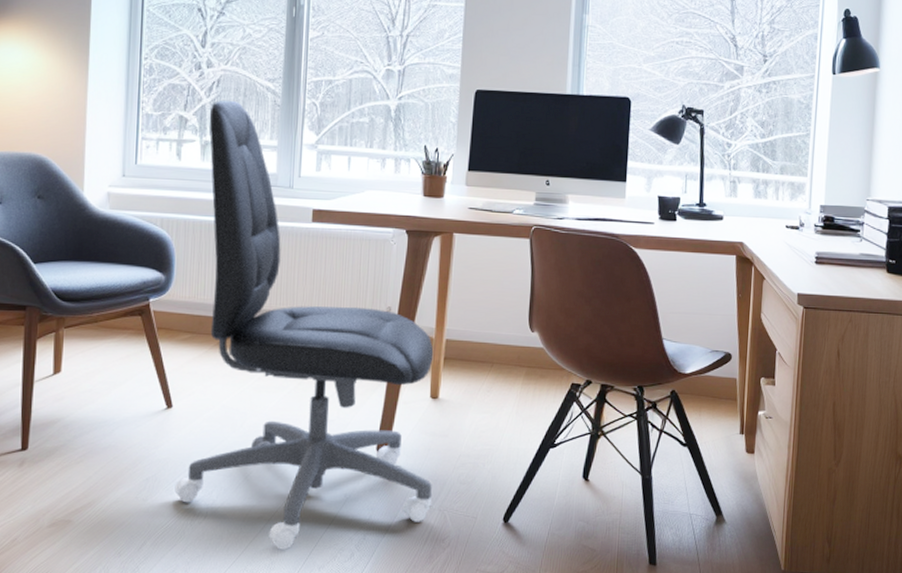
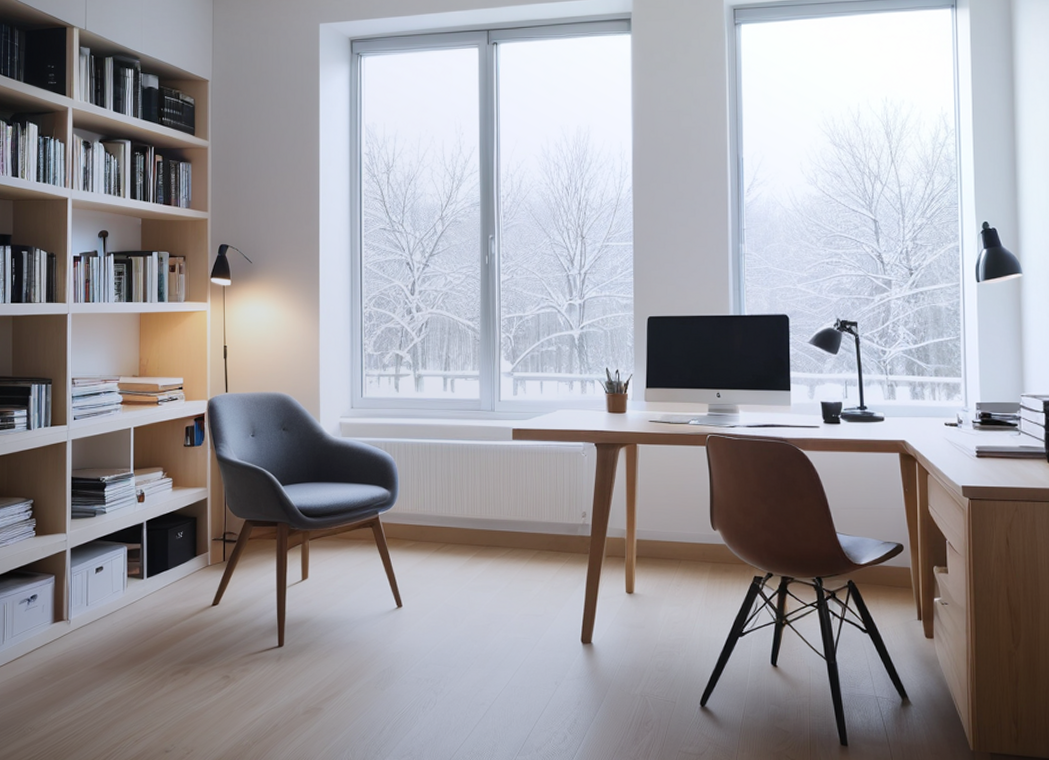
office chair: present [174,99,434,550] -> none [407,338,633,733]

